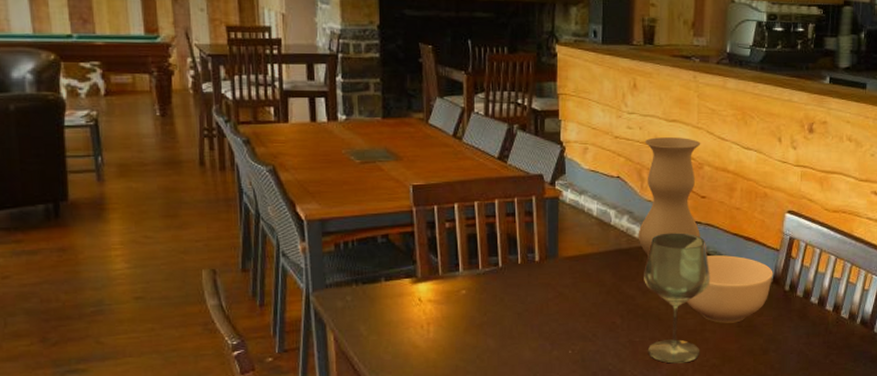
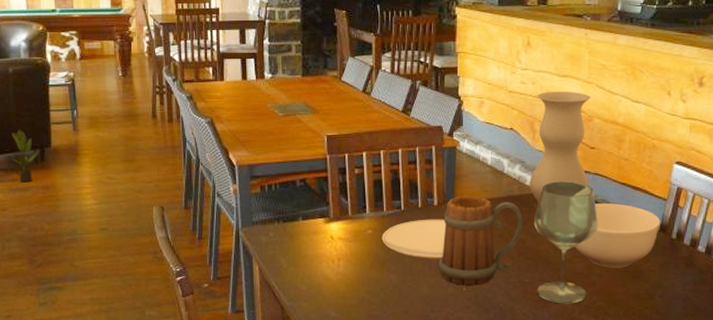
potted plant: none [15,179,52,244] -> present [12,129,39,183]
plate: none [477,276,550,320] -> present [382,219,447,259]
beer mug: none [542,250,633,348] -> present [439,196,524,286]

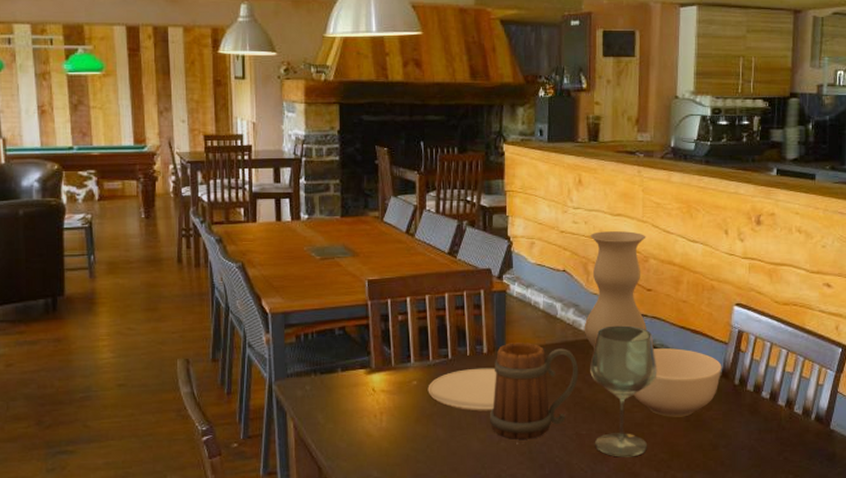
potted plant: present [12,129,39,183] -> none [20,276,51,335]

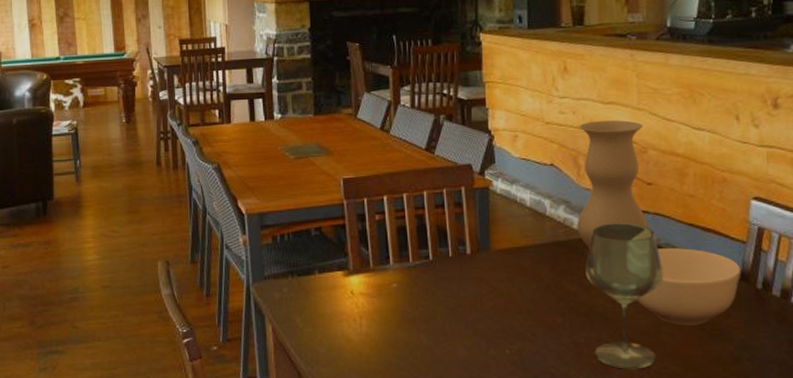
plate: present [428,368,497,411] -> none [408,270,483,316]
beer mug: present [490,342,579,439] -> none [476,242,573,347]

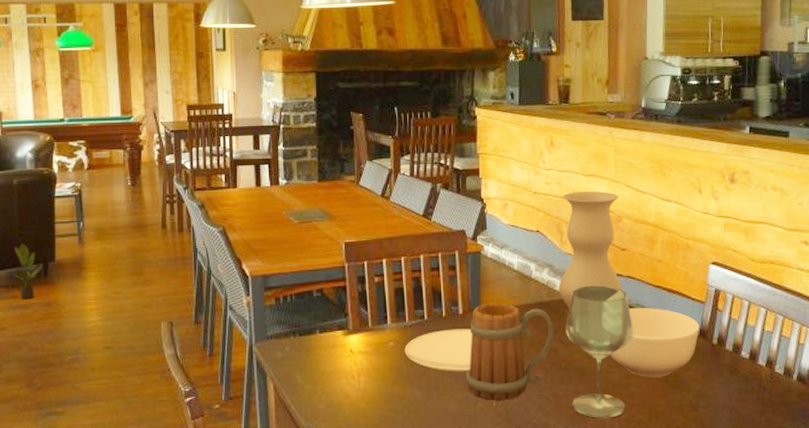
potted plant: none [14,182,41,238] -> present [13,243,42,300]
plate: none [408,270,483,316] -> present [404,328,473,372]
beer mug: none [476,242,573,347] -> present [466,303,555,400]

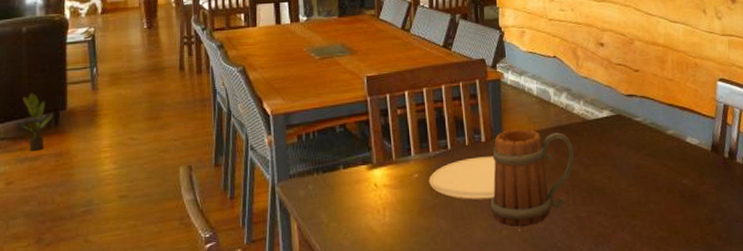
vase: present [558,191,622,308] -> none [577,16,637,130]
wine glass: present [564,285,634,418] -> none [584,106,651,238]
bowl: present [610,308,700,378] -> none [628,126,711,194]

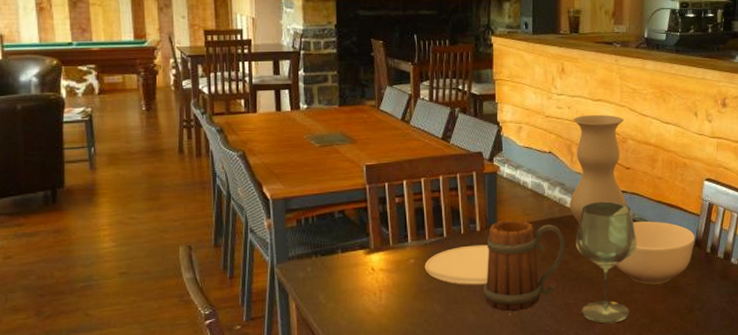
potted plant: present [21,92,53,151] -> none [18,169,50,227]
vase: none [577,16,637,130] -> present [569,115,626,223]
wine glass: none [584,106,651,238] -> present [575,201,637,324]
bowl: none [628,126,711,194] -> present [616,221,695,285]

